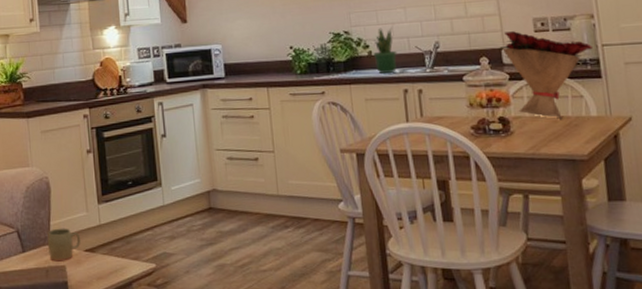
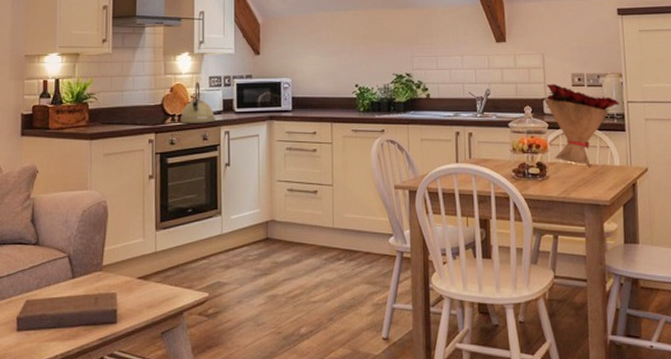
mug: present [47,228,81,262] -> none [99,254,135,289]
kettle: none [111,54,147,97] -> present [179,81,215,123]
planter: present [373,27,398,73] -> none [431,72,453,115]

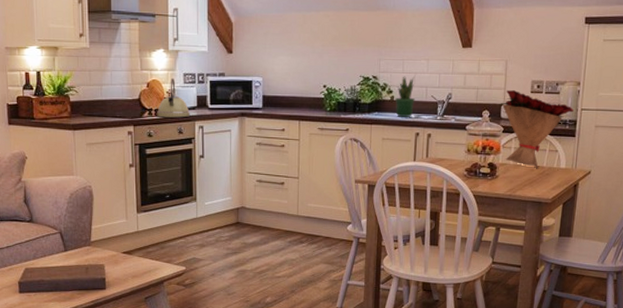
planter: none [431,72,453,115] -> present [395,76,416,117]

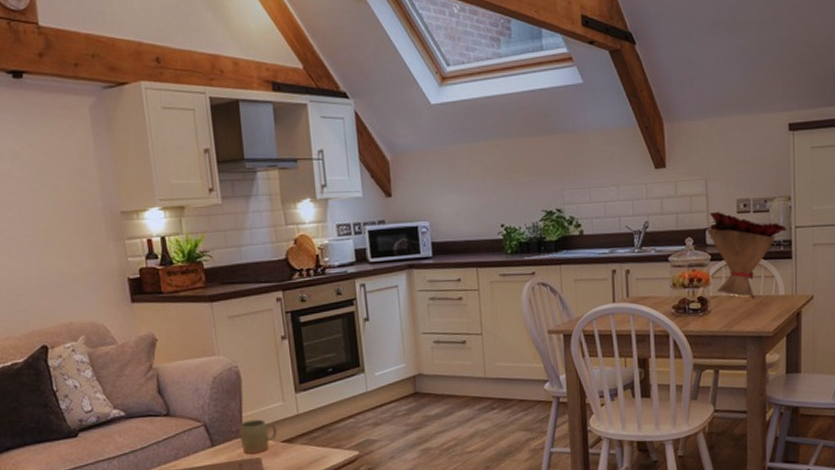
mug: none [88,232,120,261] -> present [239,419,278,454]
kettle: present [156,77,190,118] -> none [308,230,348,278]
planter: present [395,76,416,117] -> none [584,205,608,253]

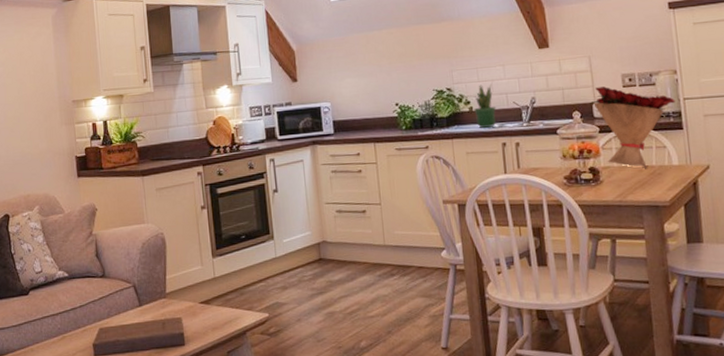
mug: present [239,419,278,454] -> none [163,281,197,314]
planter: none [584,205,608,253] -> present [474,84,497,128]

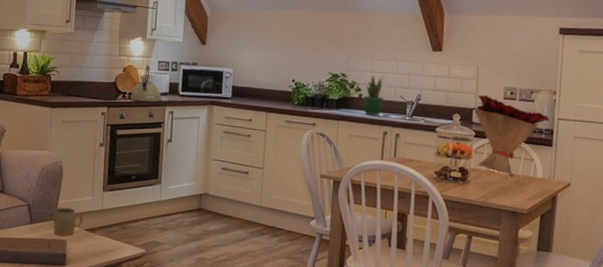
mug: none [163,281,197,314] -> present [53,207,84,236]
kettle: none [224,112,259,154] -> present [129,64,161,103]

